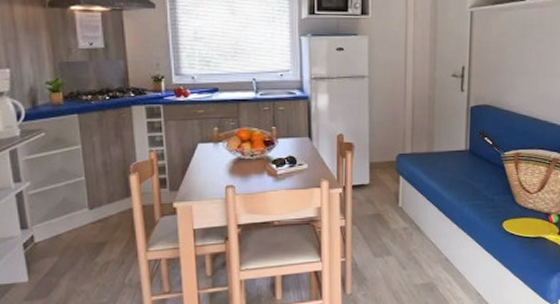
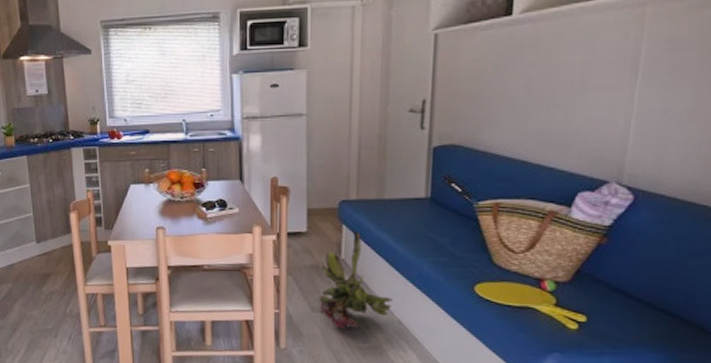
decorative plant: none [380,182,441,270] -> present [318,232,393,329]

